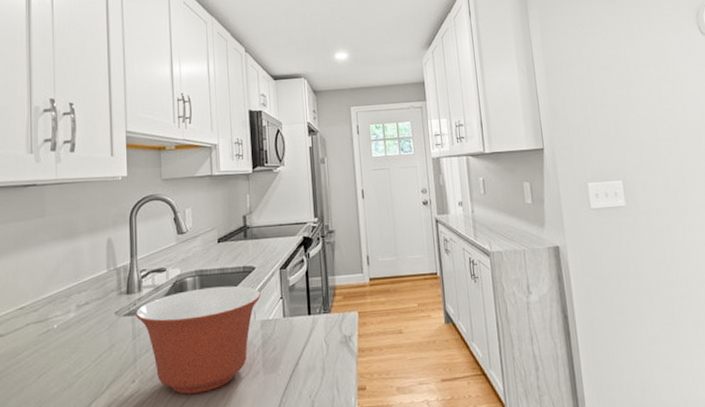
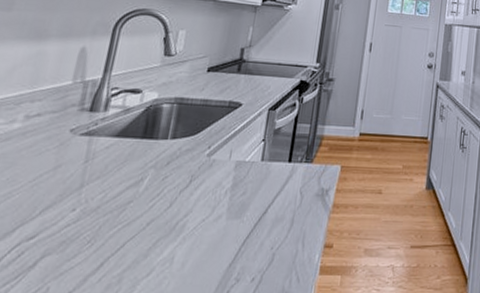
mixing bowl: present [135,286,261,394] -> none [93,117,243,231]

